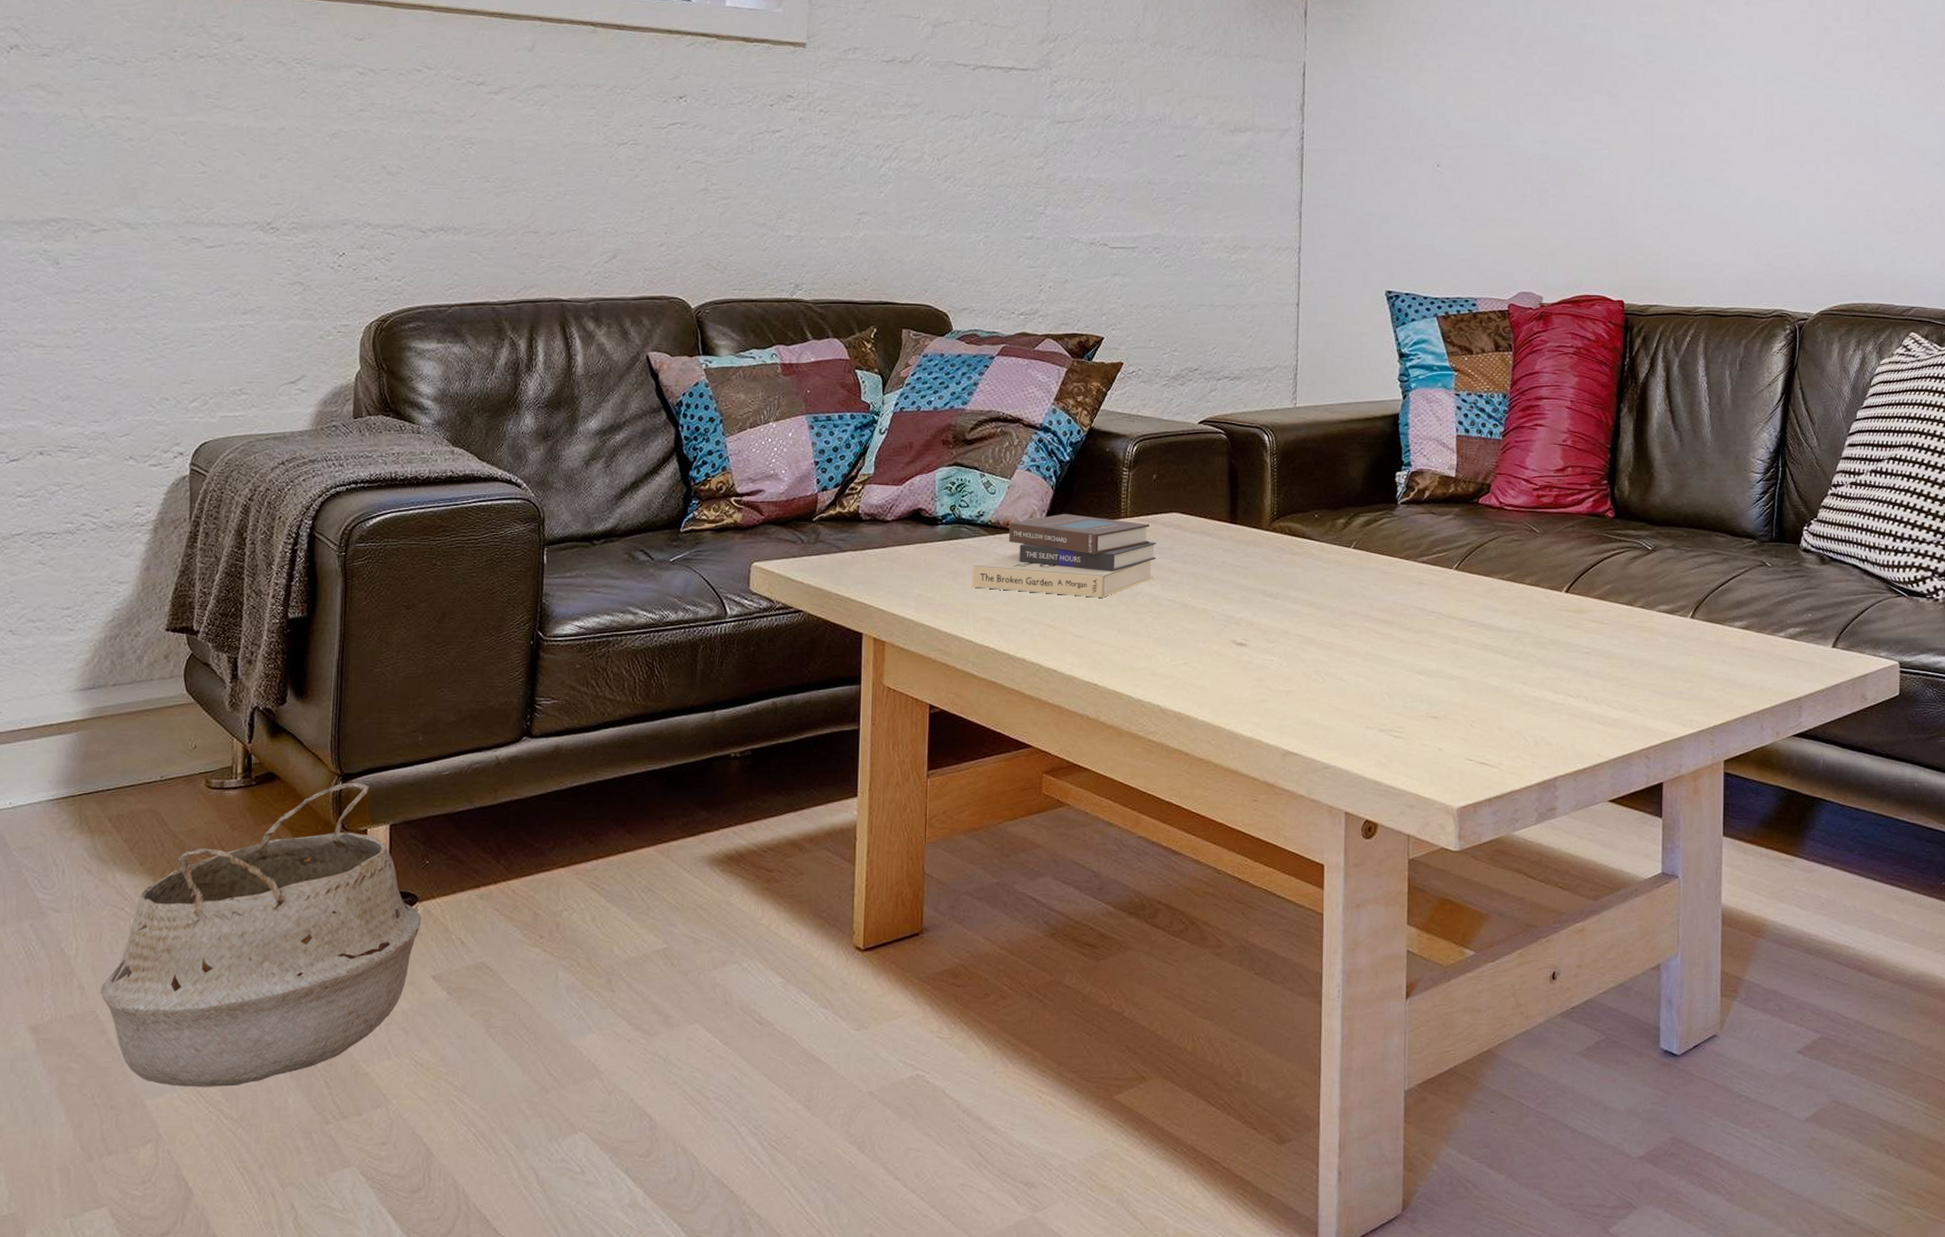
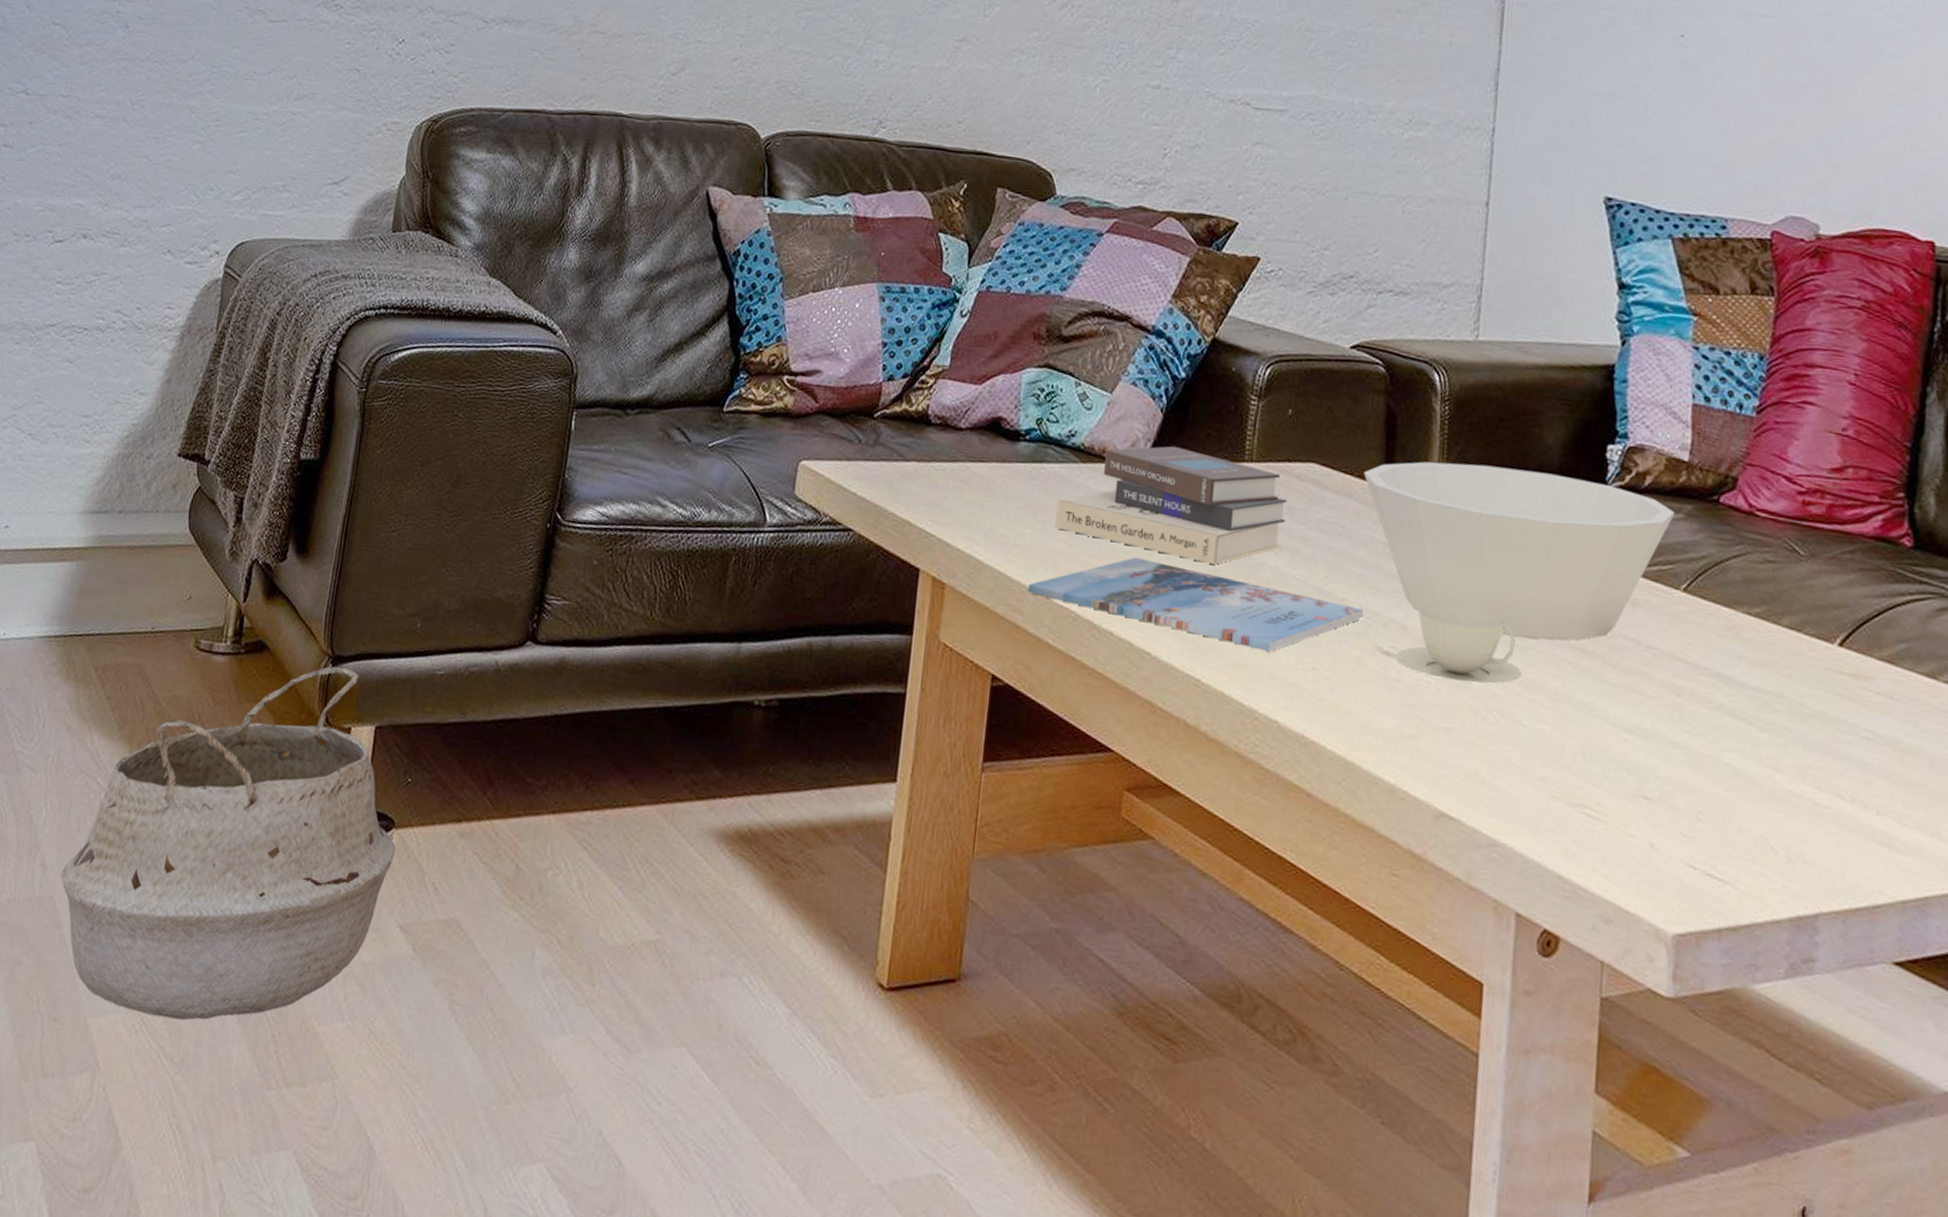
magazine: none [954,601,1221,656] -> present [1028,557,1365,652]
bowl: none [1214,498,1447,618] -> present [1363,461,1675,641]
teacup: none [1246,603,1341,656] -> present [1395,605,1522,685]

